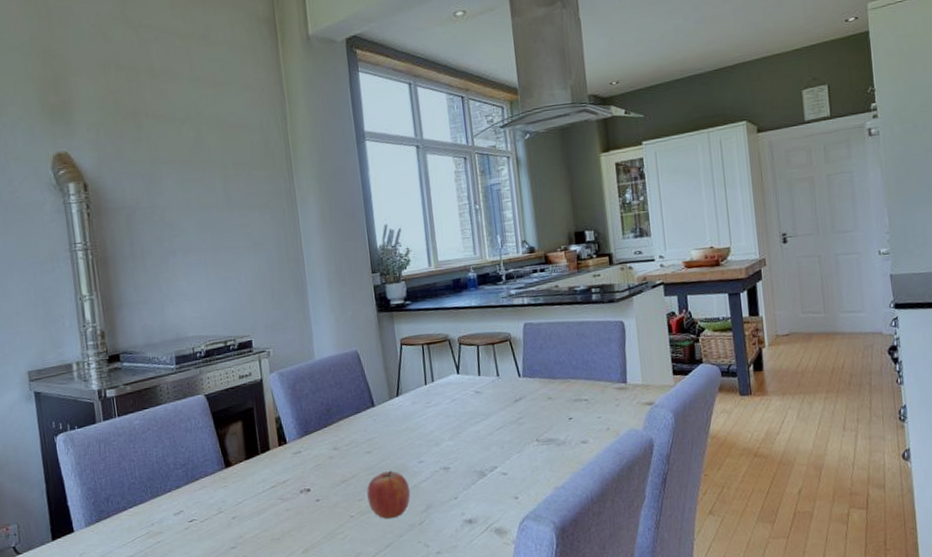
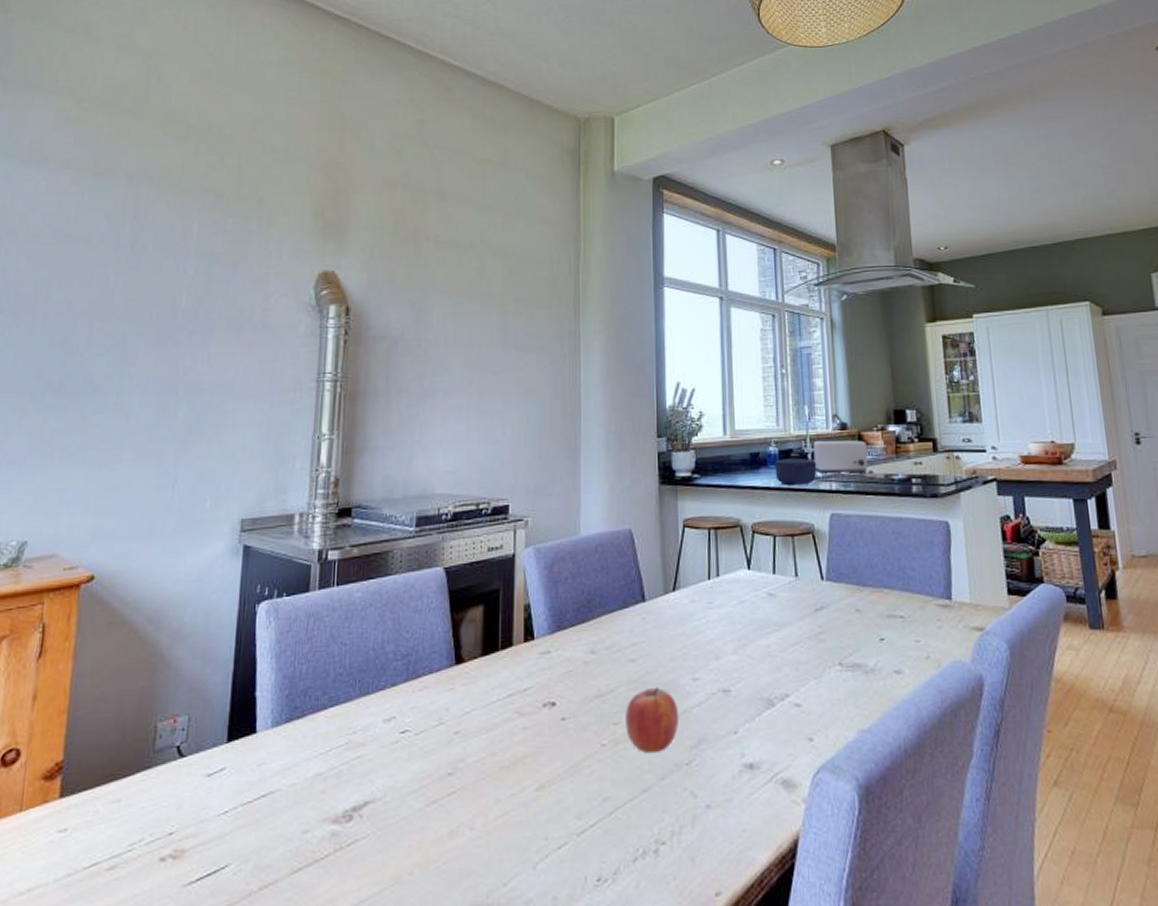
cooking pot: none [474,276,511,303] -> present [775,453,817,486]
toaster: none [506,260,554,292] -> present [813,440,868,474]

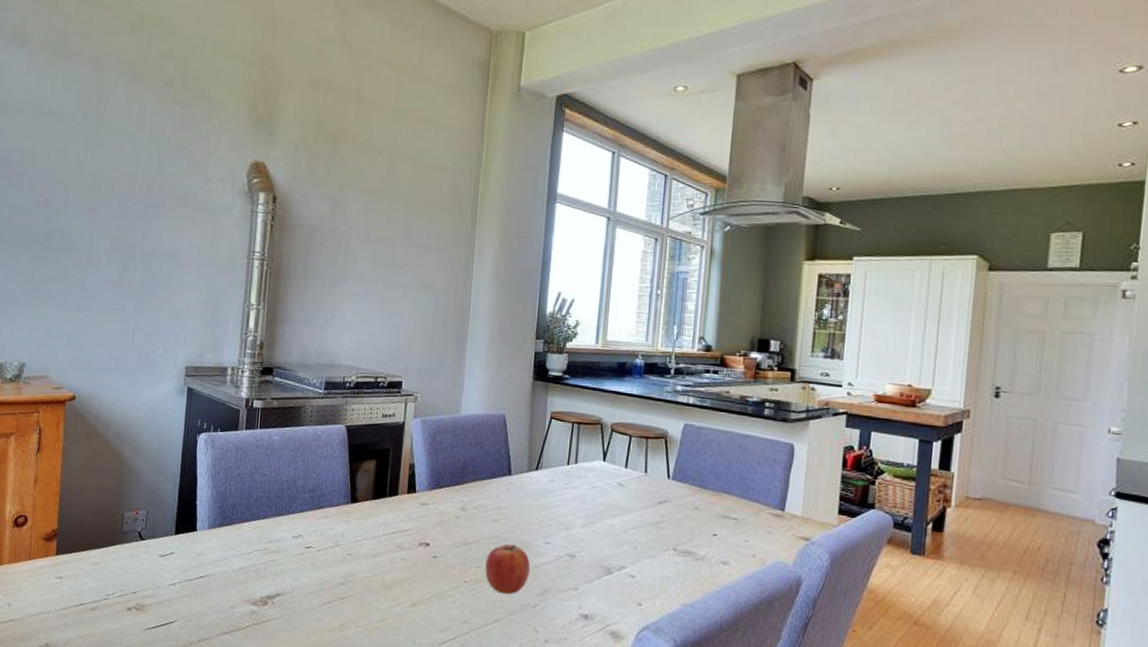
cooking pot: present [775,453,817,486] -> none [638,367,678,396]
toaster: present [813,440,868,474] -> none [676,358,728,392]

